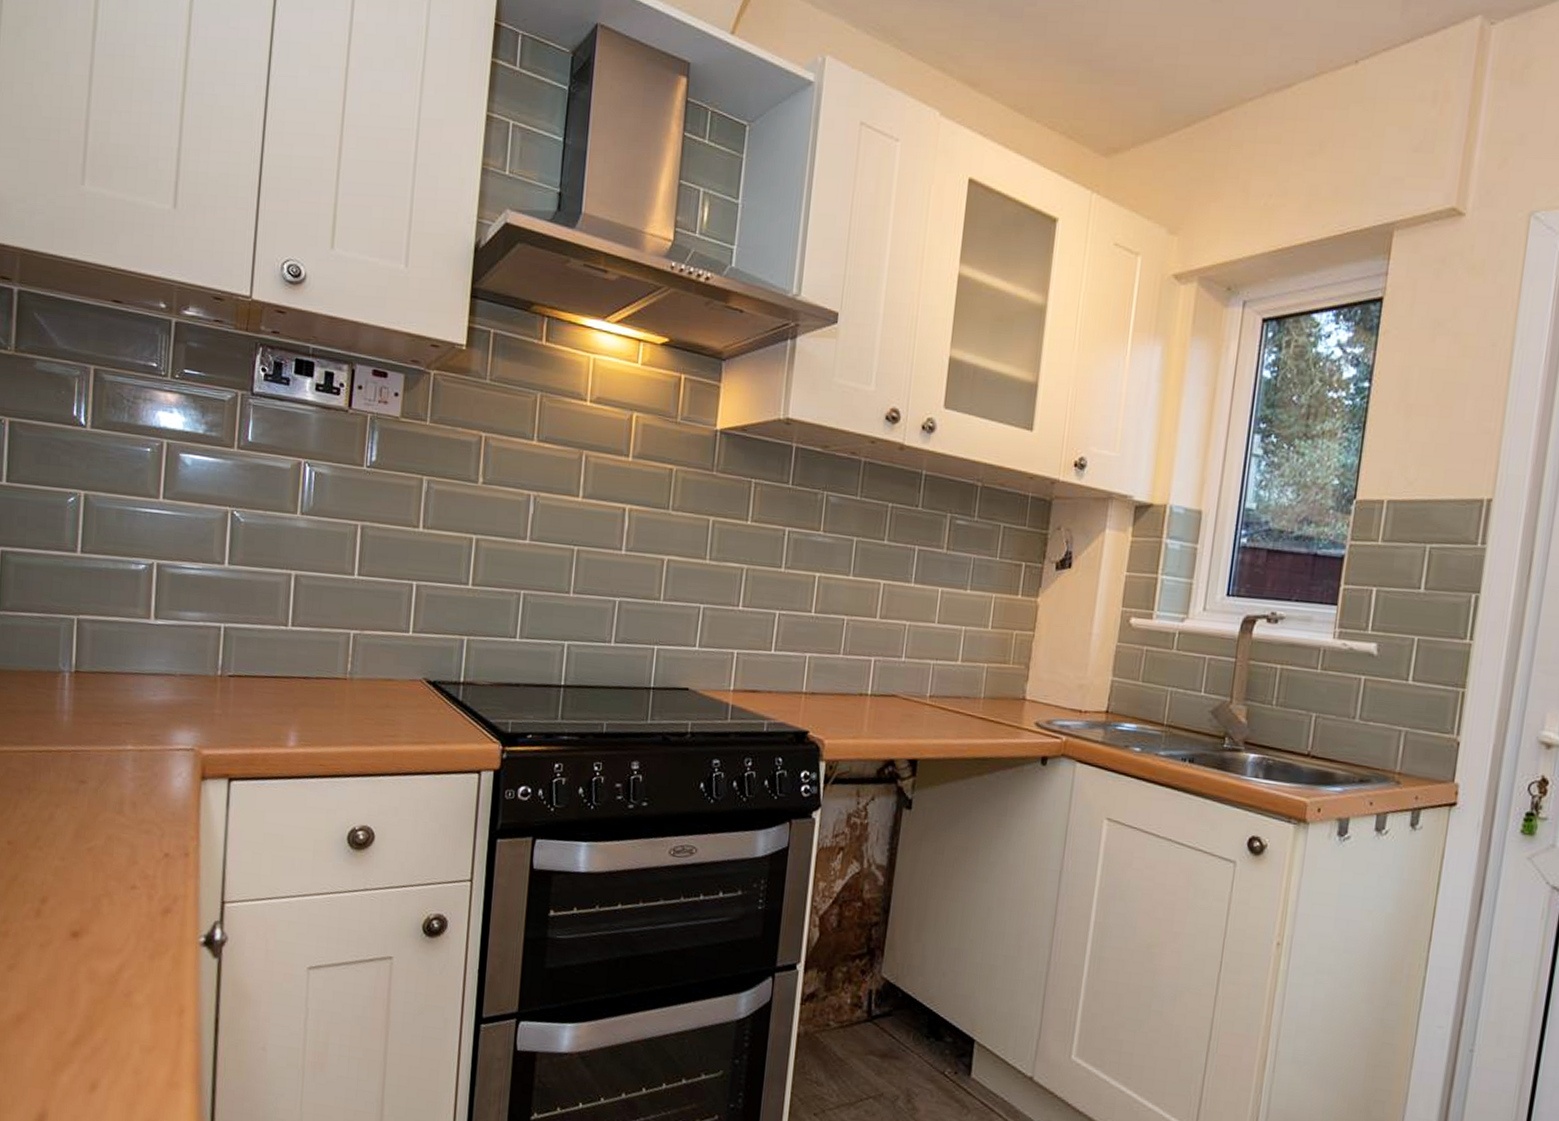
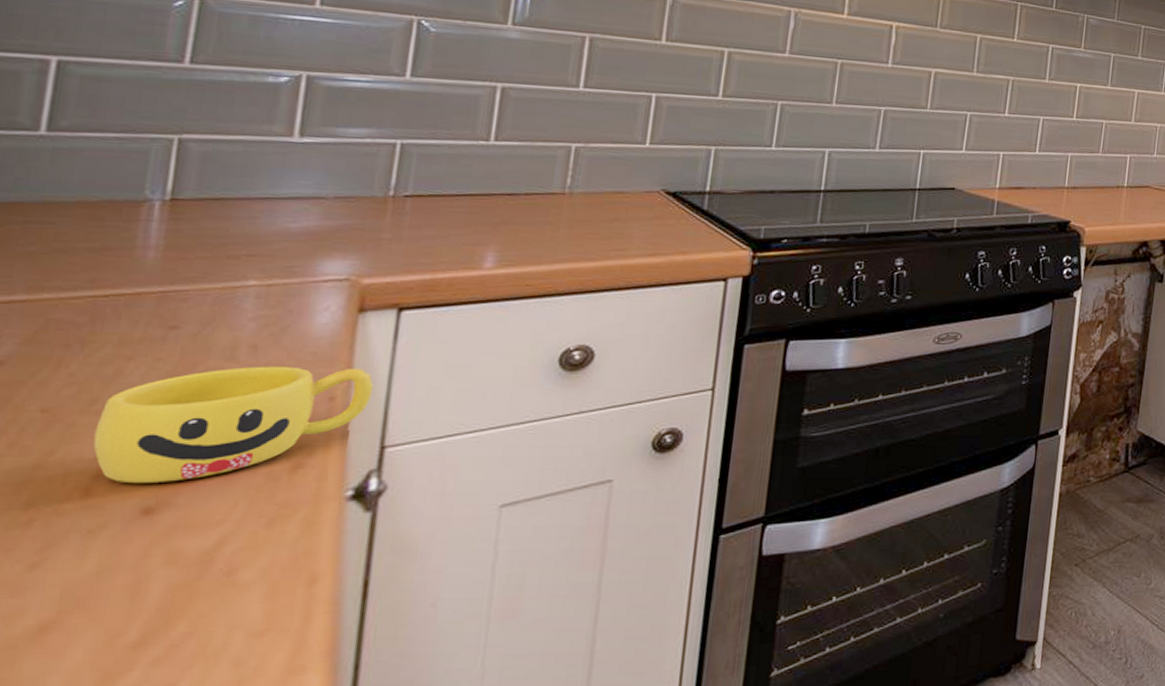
cup: none [39,820,214,912] -> present [93,366,373,484]

